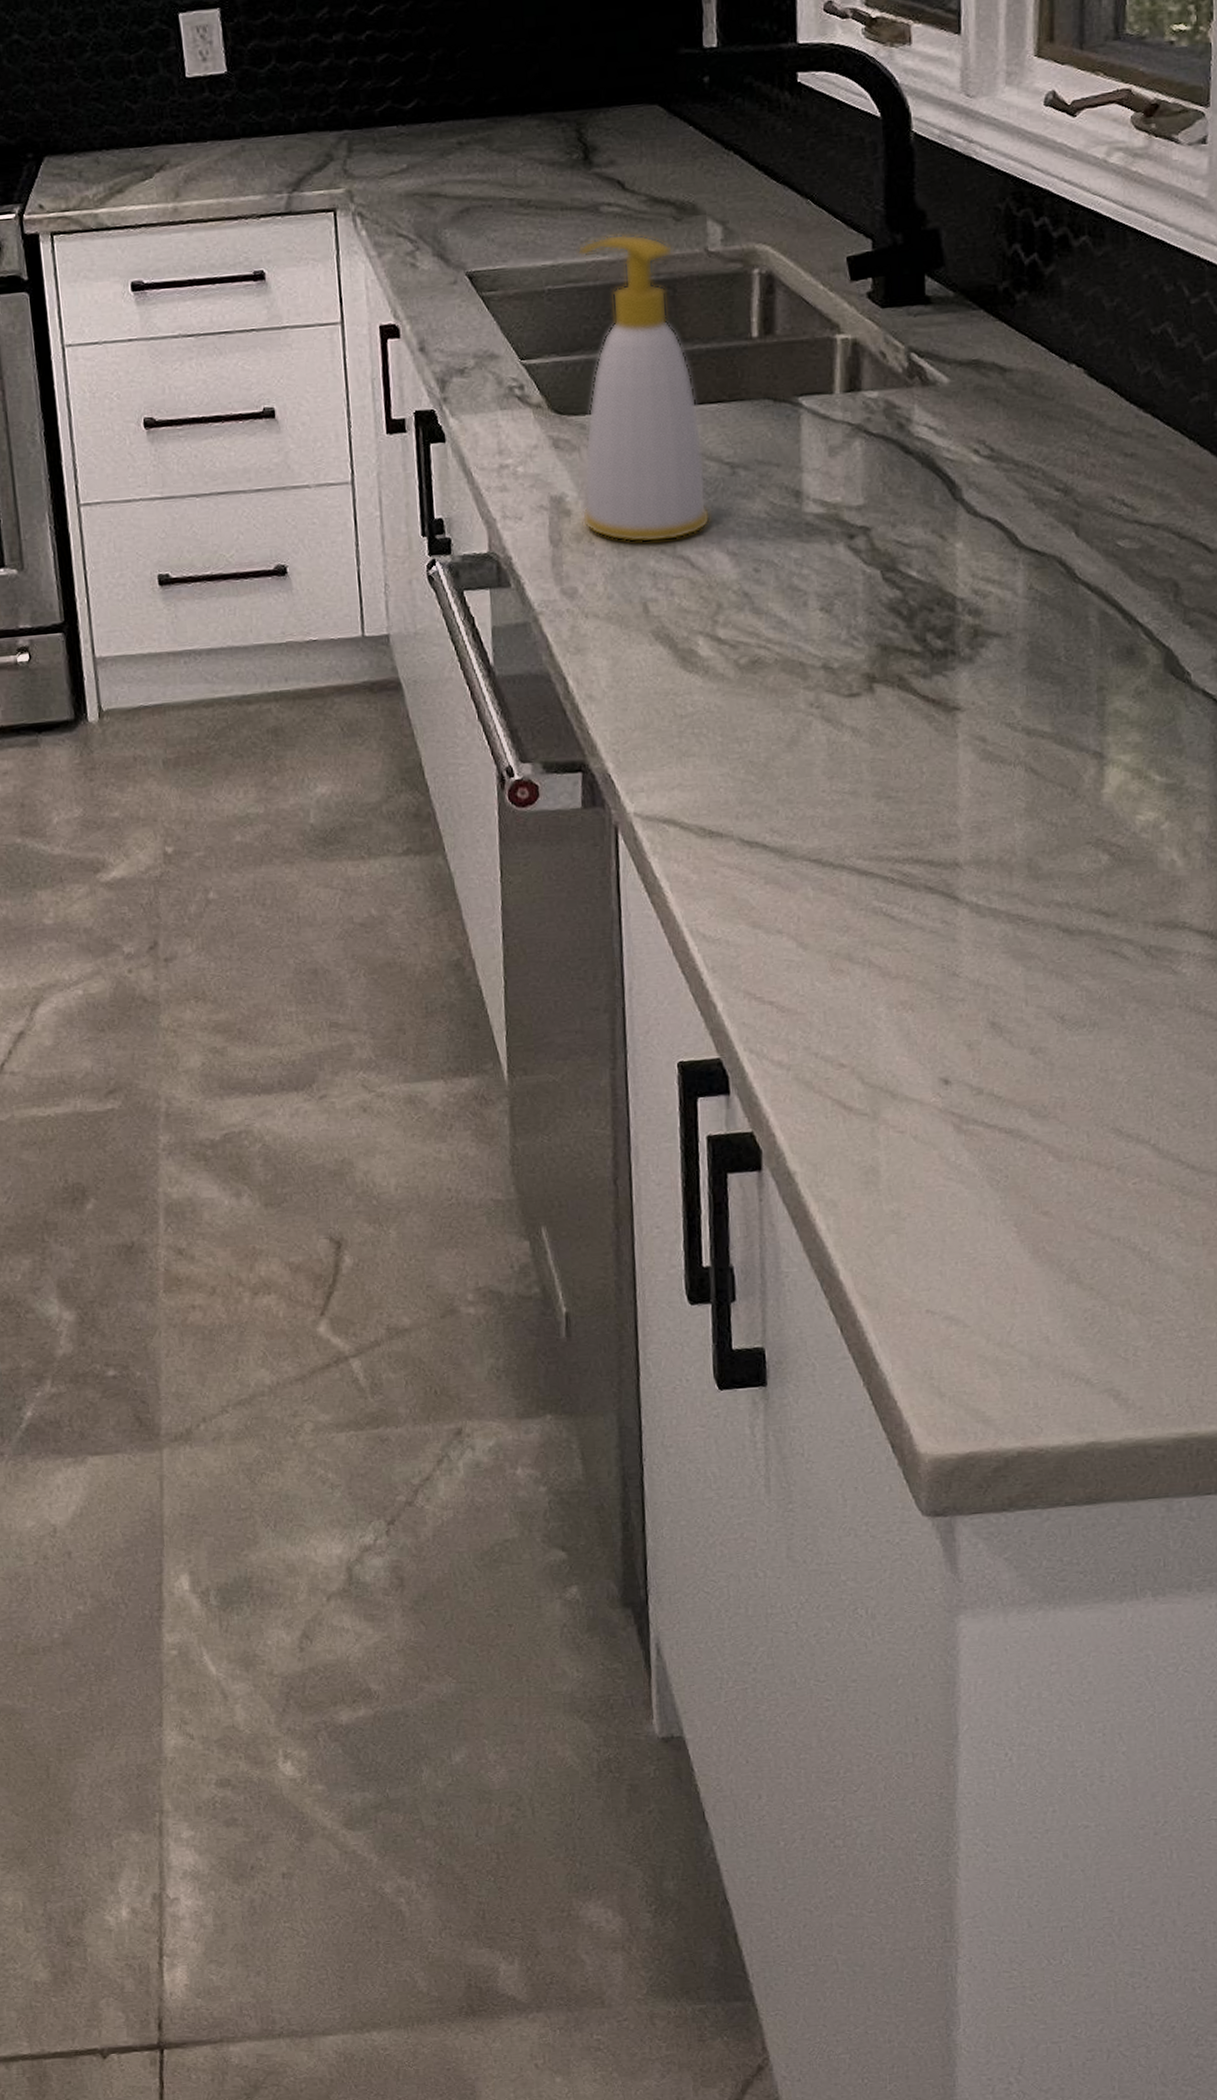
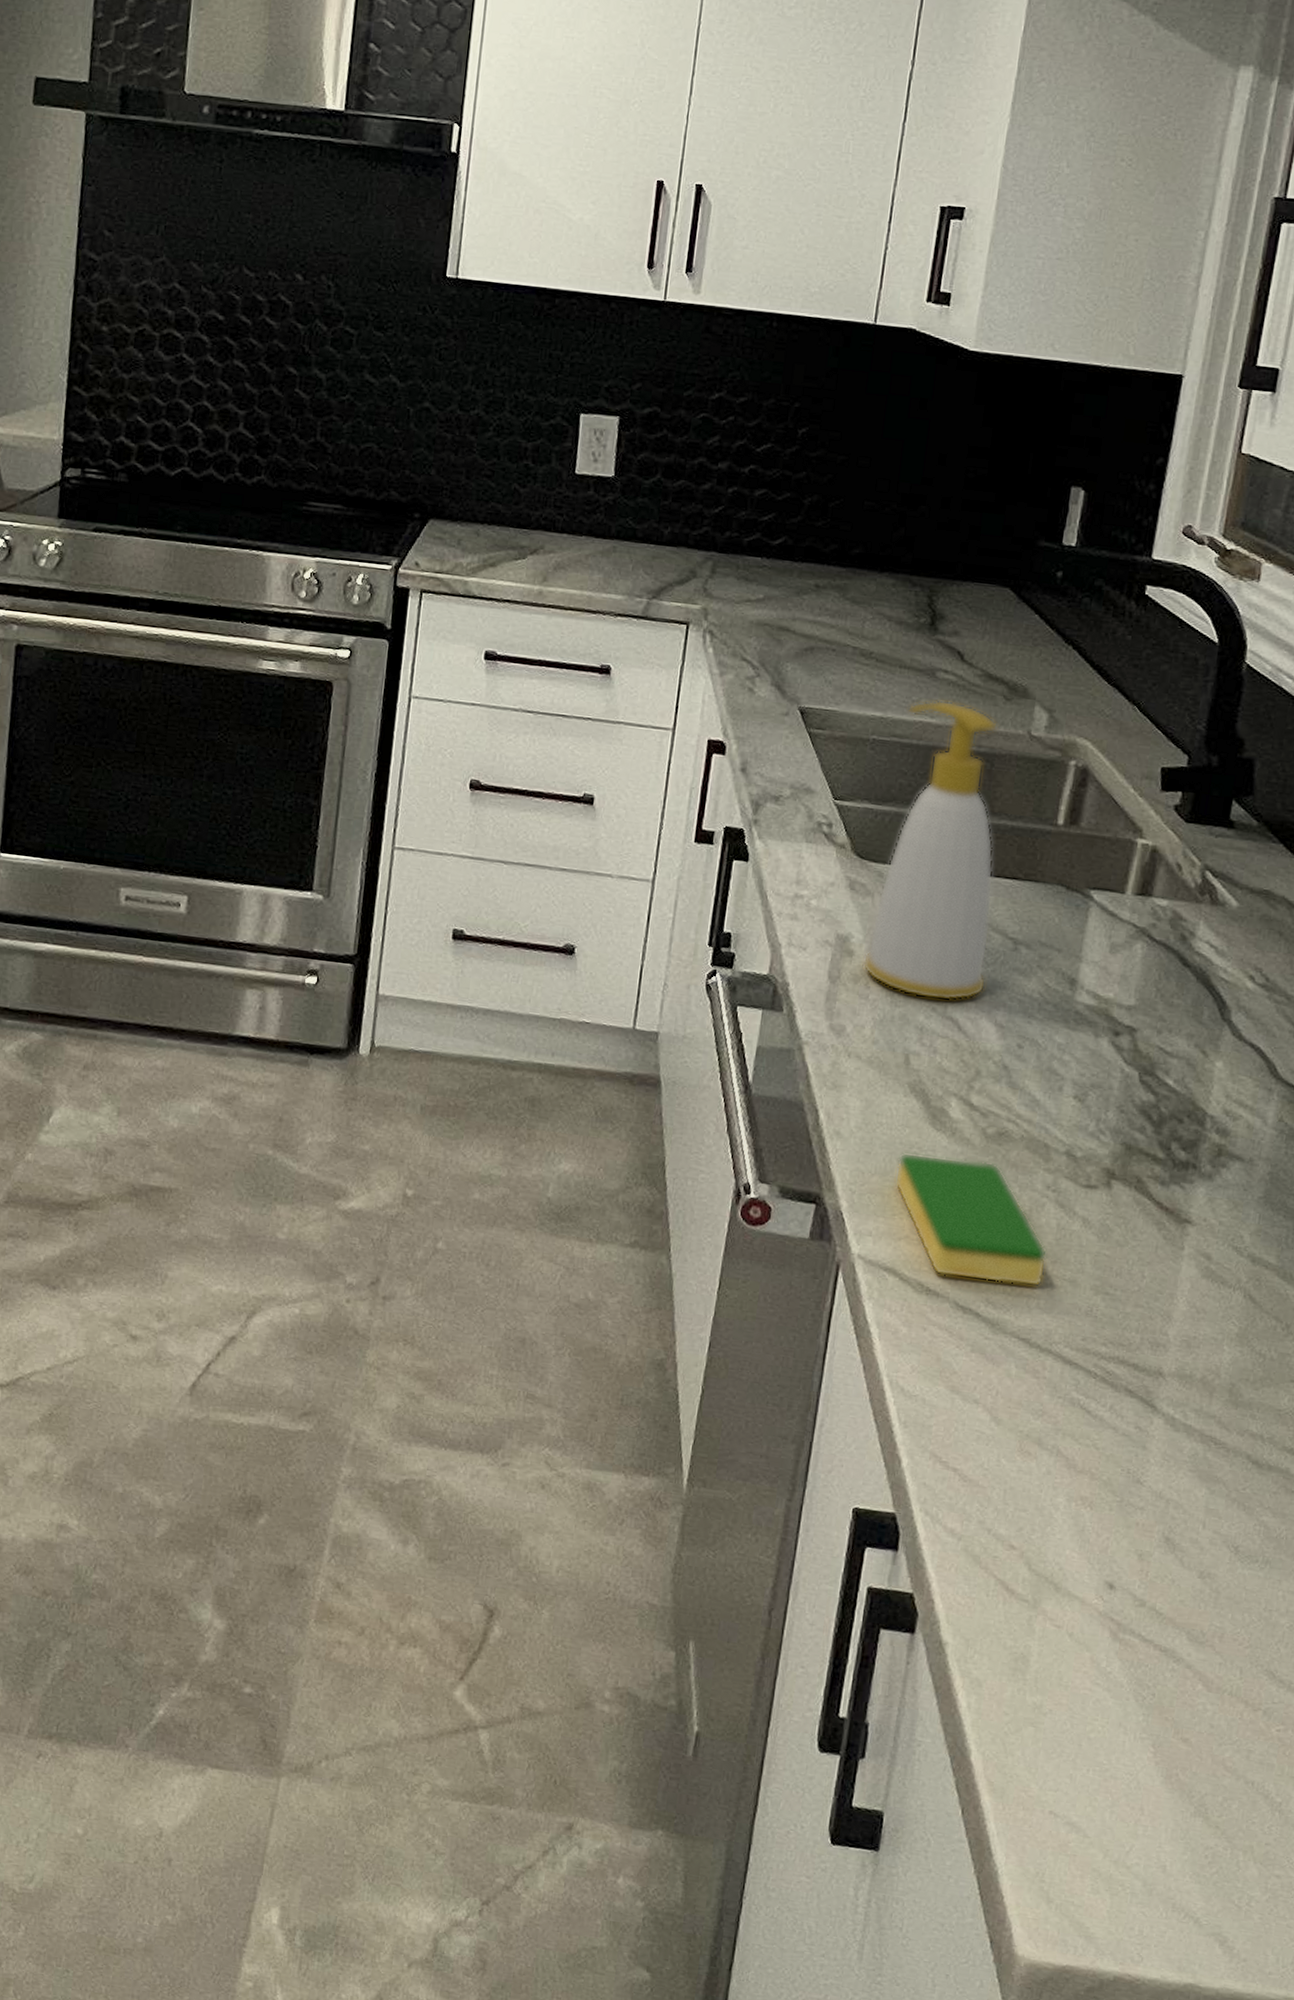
dish sponge: none [655,692,824,816] -> present [894,1152,1048,1287]

